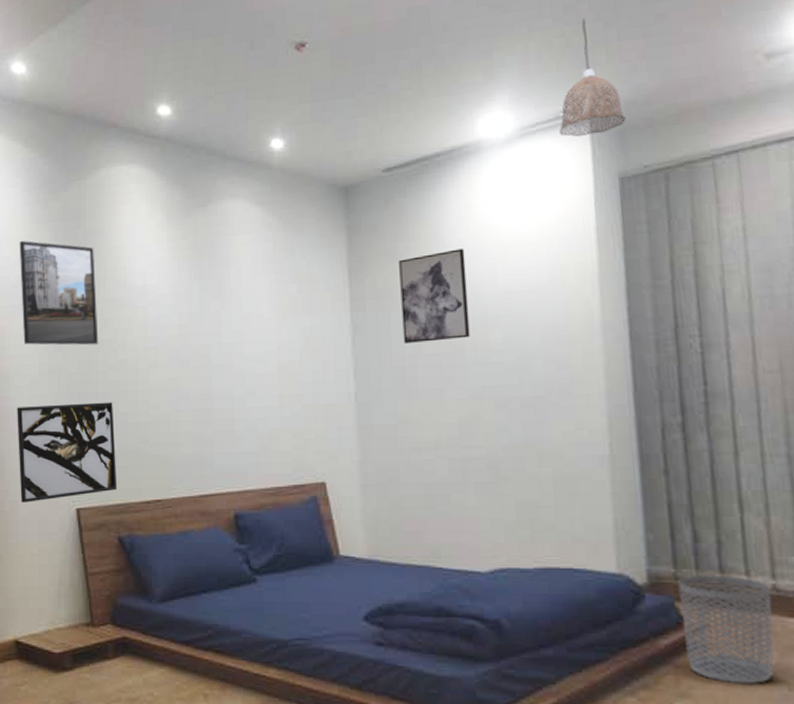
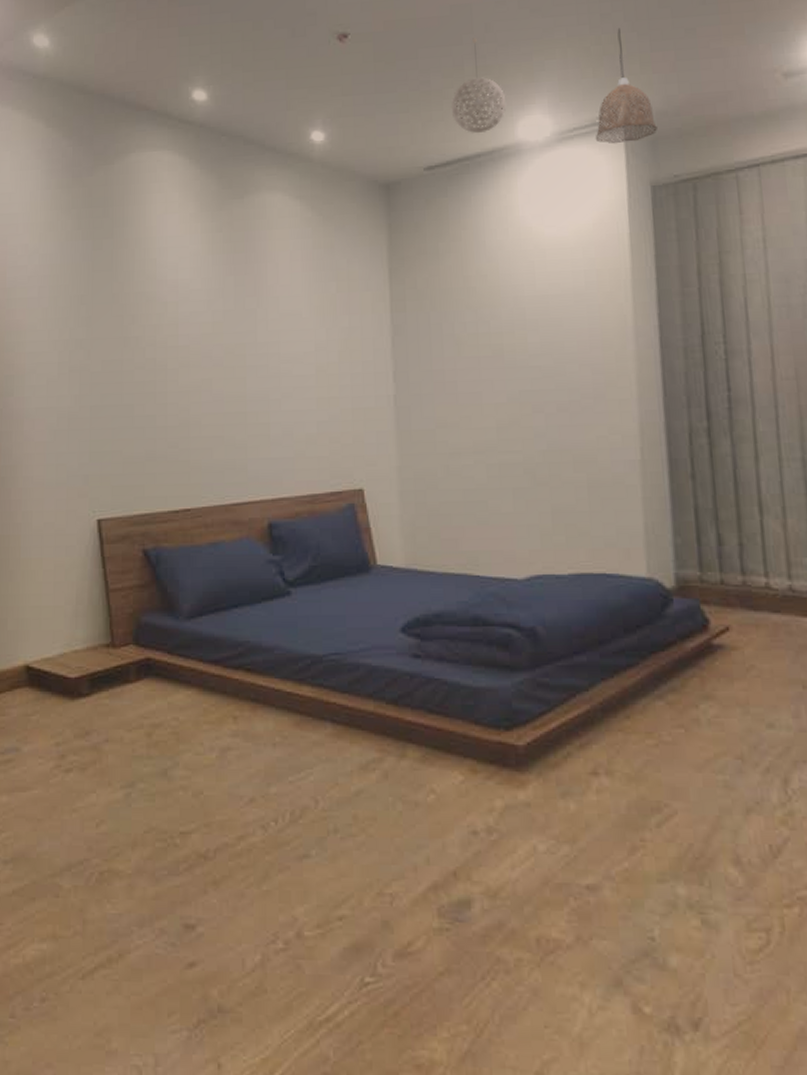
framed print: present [17,402,118,503] -> none [32,404,143,514]
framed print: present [19,240,99,345] -> none [38,227,125,343]
wall art: present [399,248,471,343] -> none [439,251,509,346]
pendant light: none [408,38,466,134] -> present [450,38,507,134]
waste bin: present [678,574,774,684] -> none [703,577,790,683]

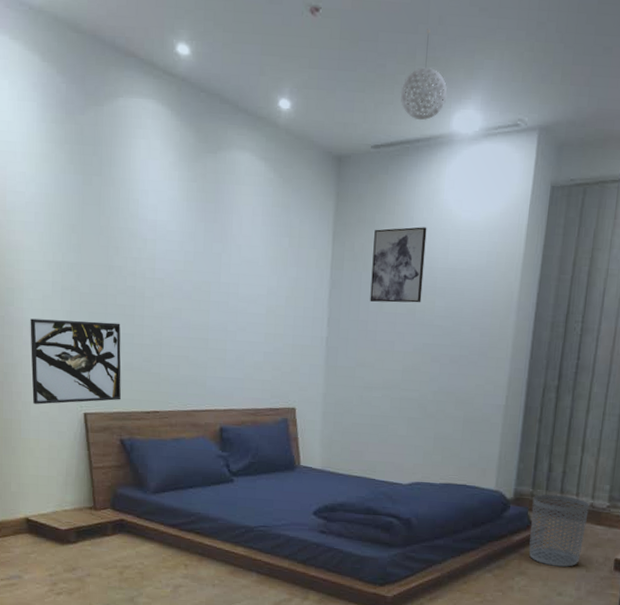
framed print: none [32,404,143,514] -> present [30,318,122,405]
wall art: none [439,251,509,346] -> present [370,227,427,303]
pendant lamp: present [595,28,657,144] -> none [514,38,565,146]
waste bin: none [703,577,790,683] -> present [529,494,589,567]

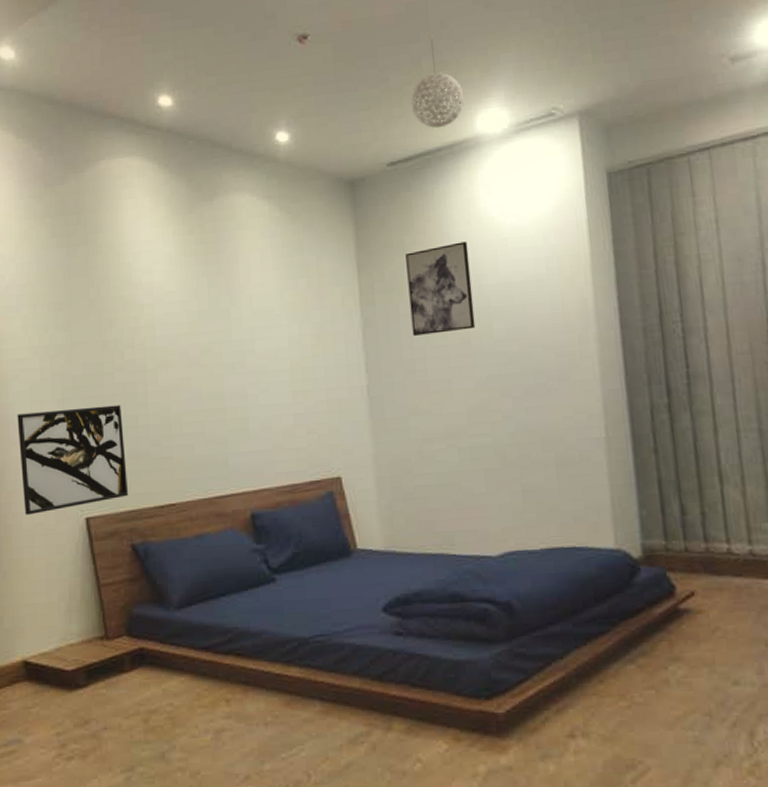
waste bin: present [529,494,589,567] -> none [668,544,753,644]

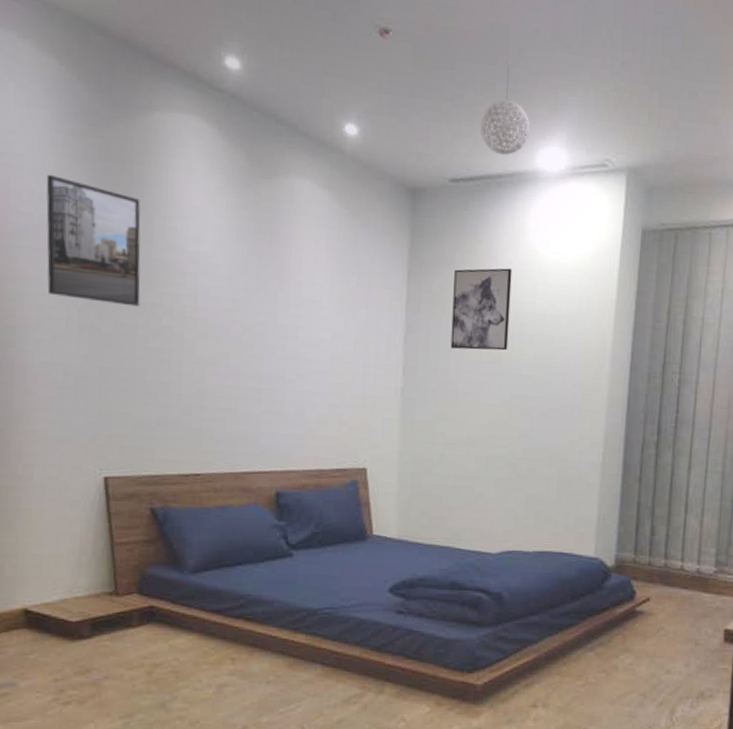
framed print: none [13,236,104,348] -> present [46,174,141,307]
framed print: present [17,405,129,515] -> none [35,363,153,467]

